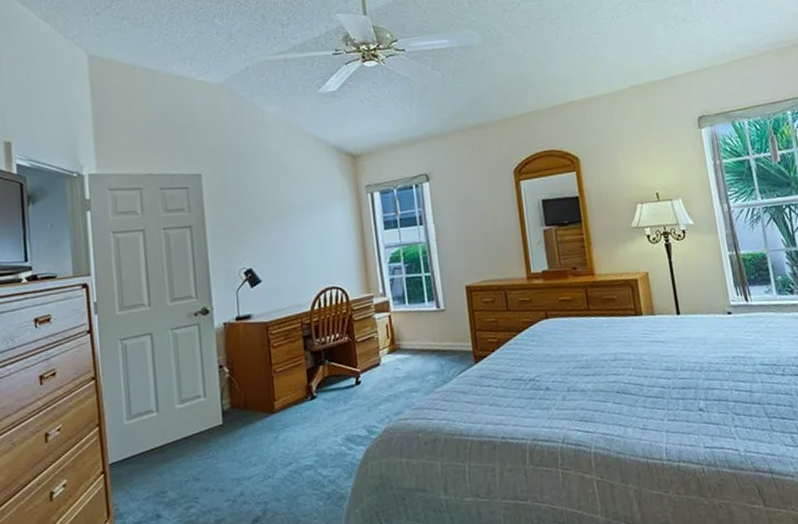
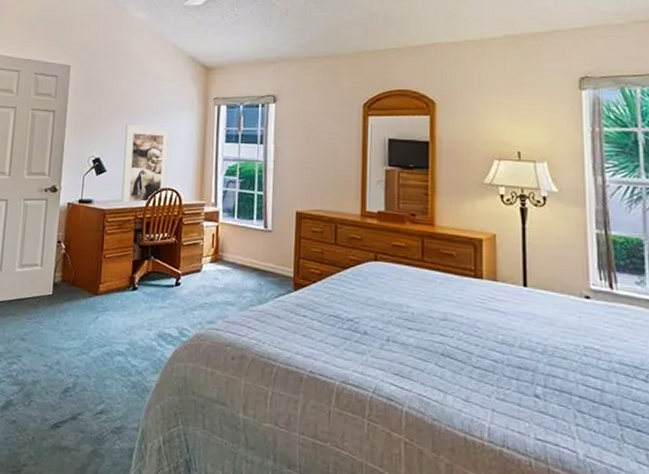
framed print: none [275,223,331,313] -> present [120,124,171,204]

